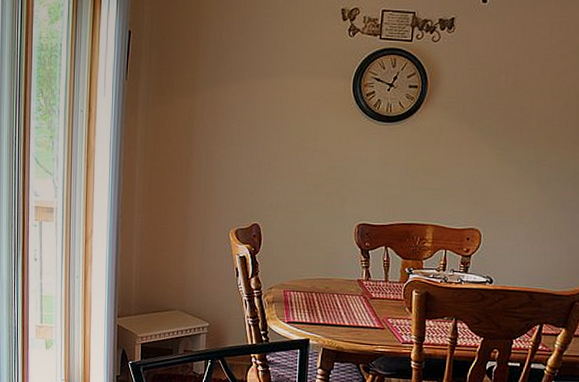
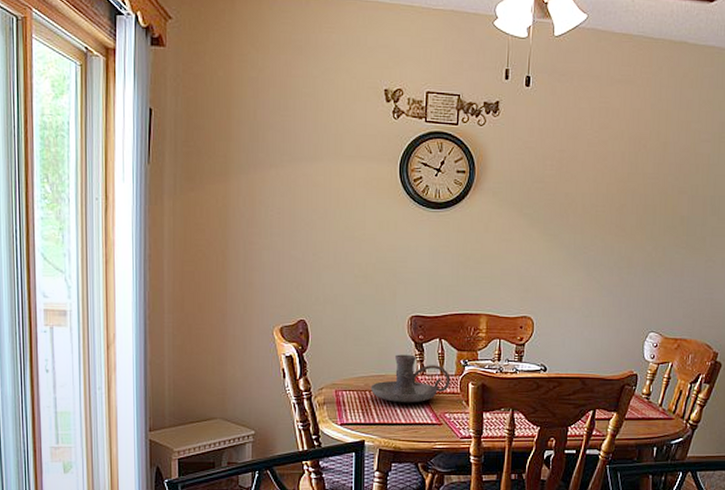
candle holder: none [317,260,395,307] -> present [370,354,451,403]

